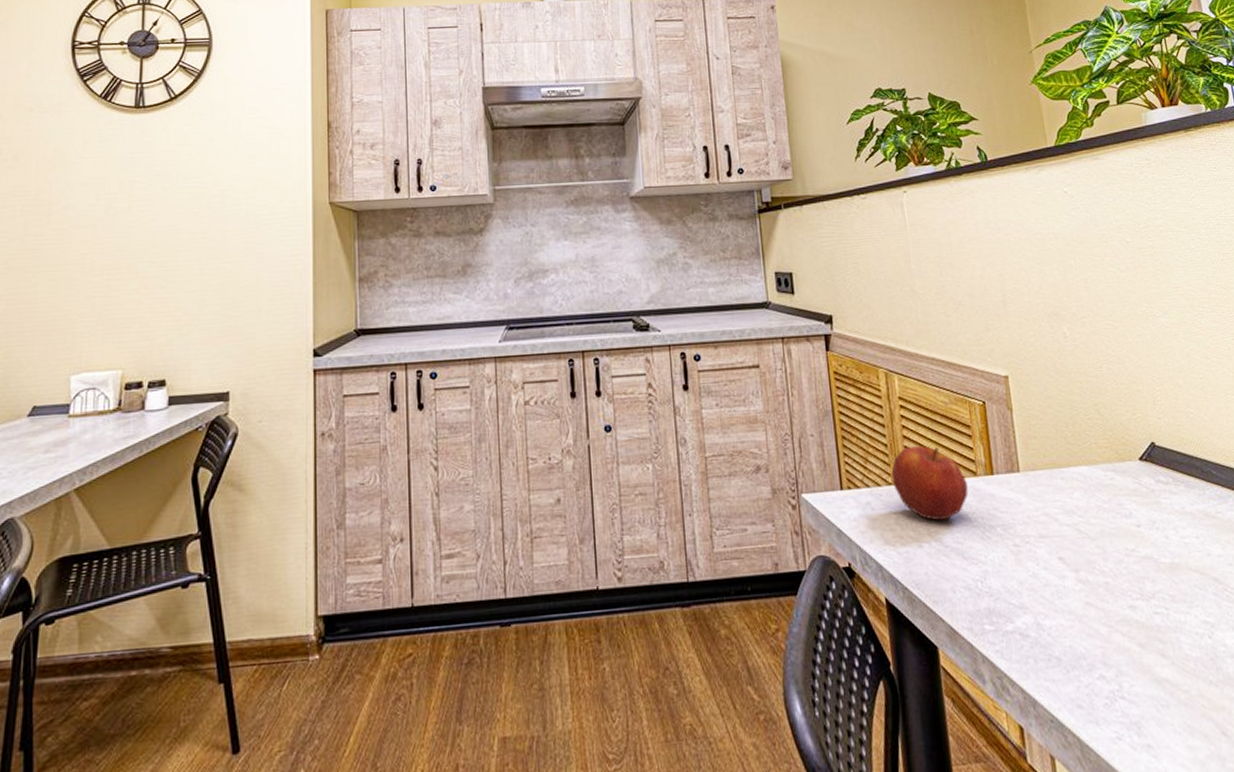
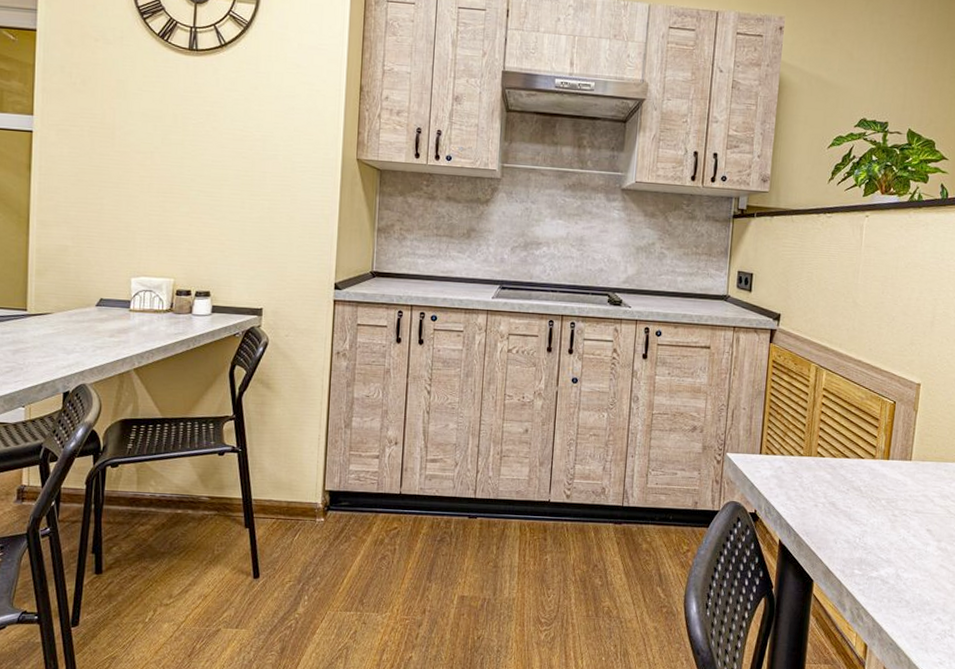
apple: present [891,445,968,521] -> none [803,428,866,489]

